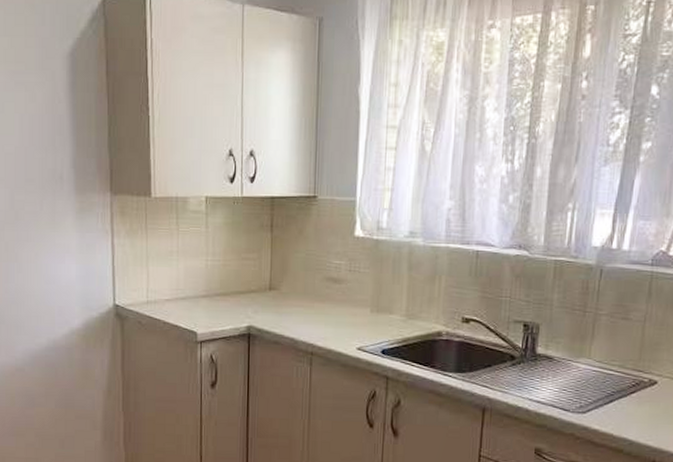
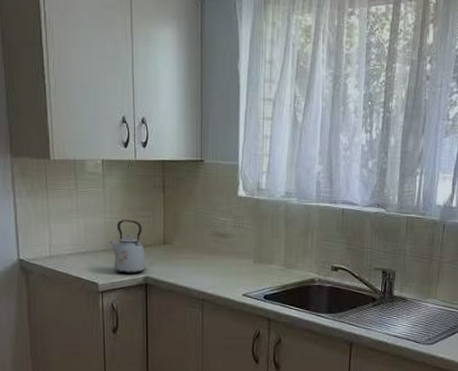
kettle: none [211,262,250,323] -> present [109,220,146,274]

